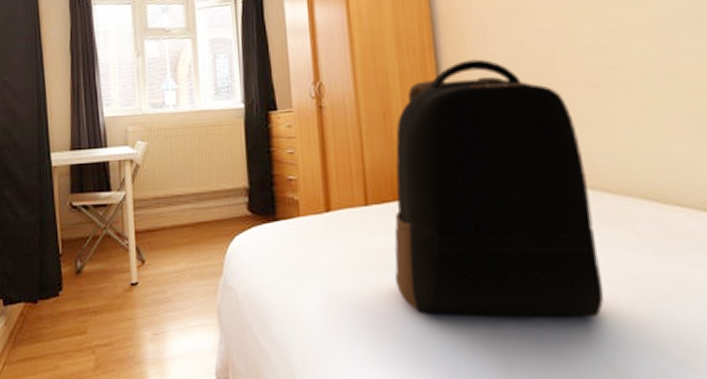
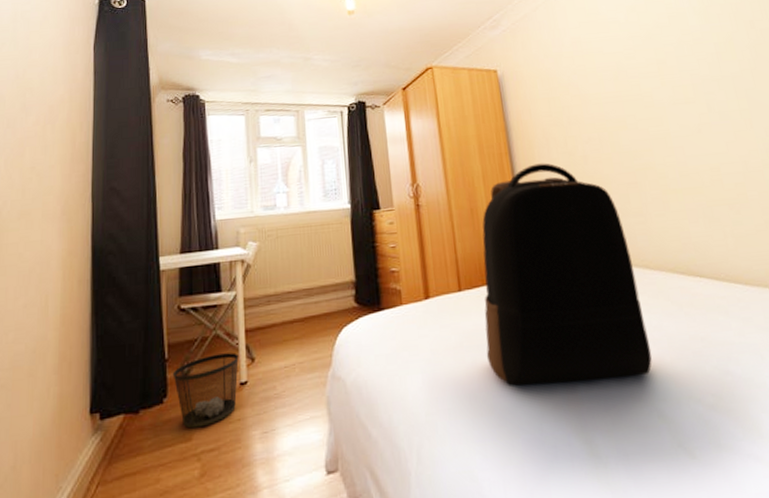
waste bin: none [66,253,129,322] -> present [172,352,239,429]

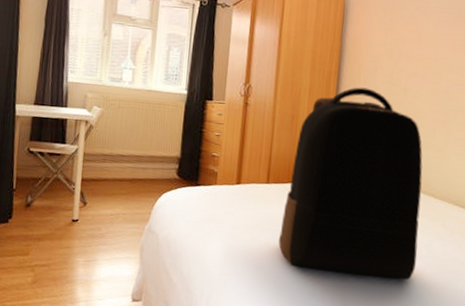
waste bin: present [172,352,239,429] -> none [18,193,74,247]

